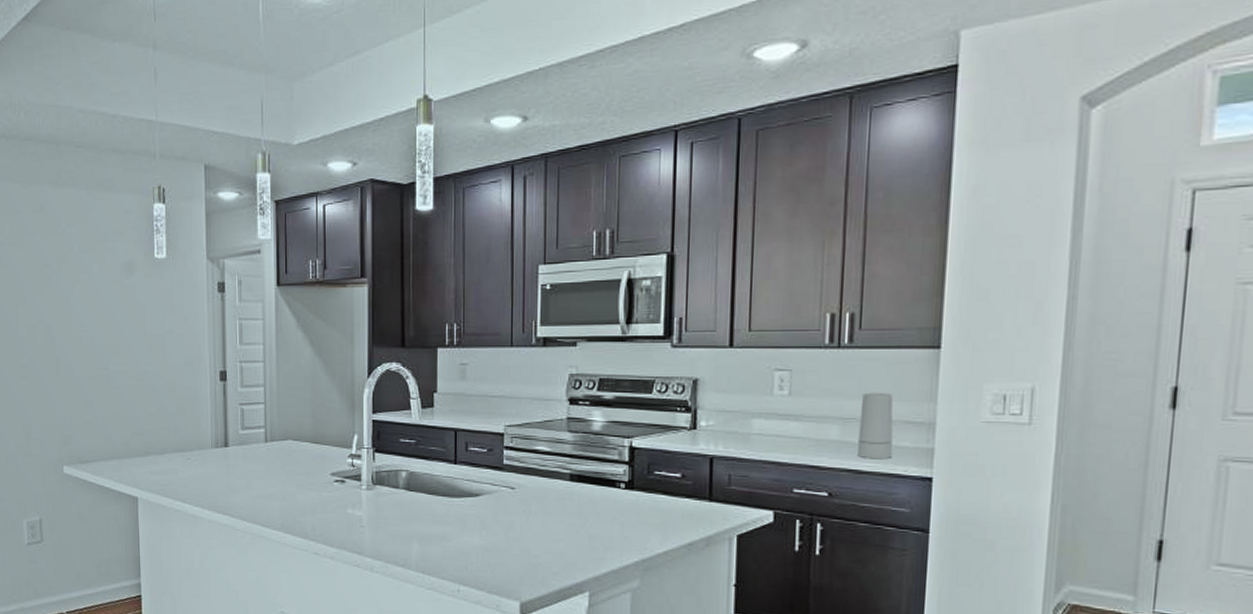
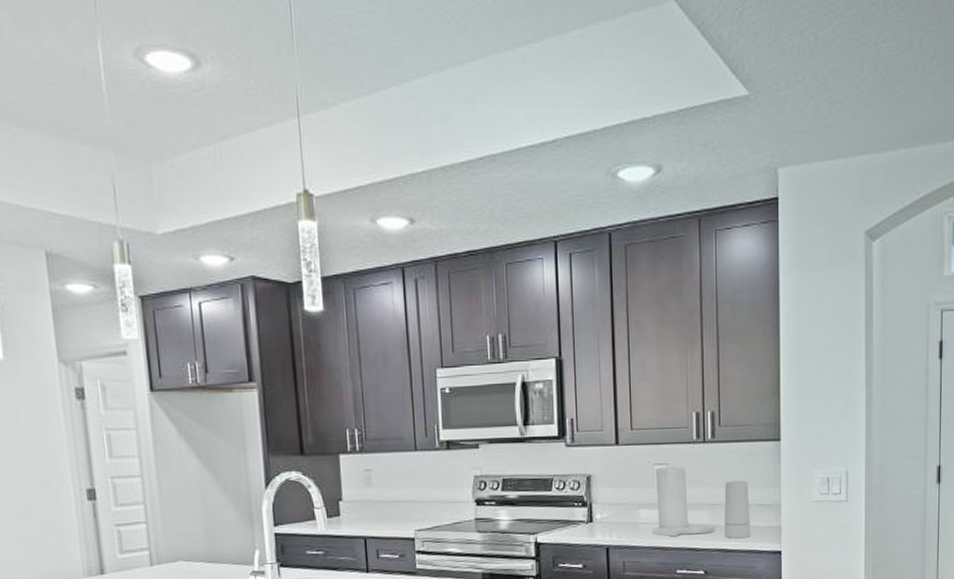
paper towel: none [766,374,846,452] -> present [652,467,716,537]

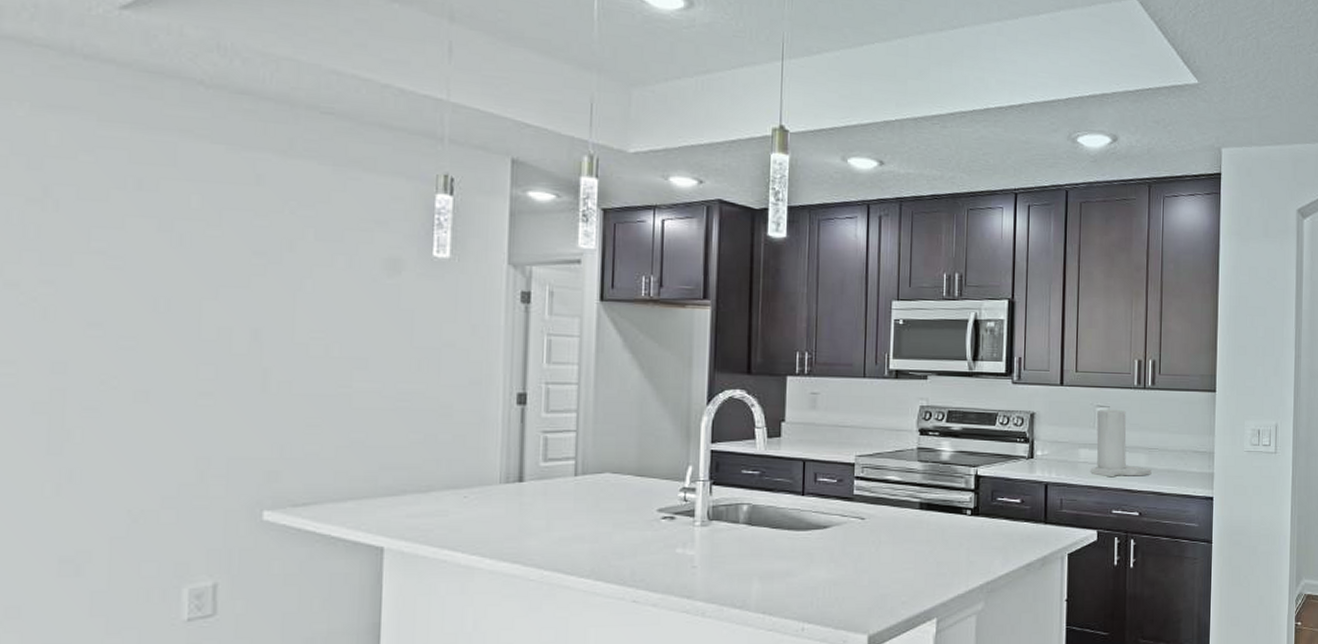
canister: present [724,480,750,539] -> none [1160,427,1185,483]

